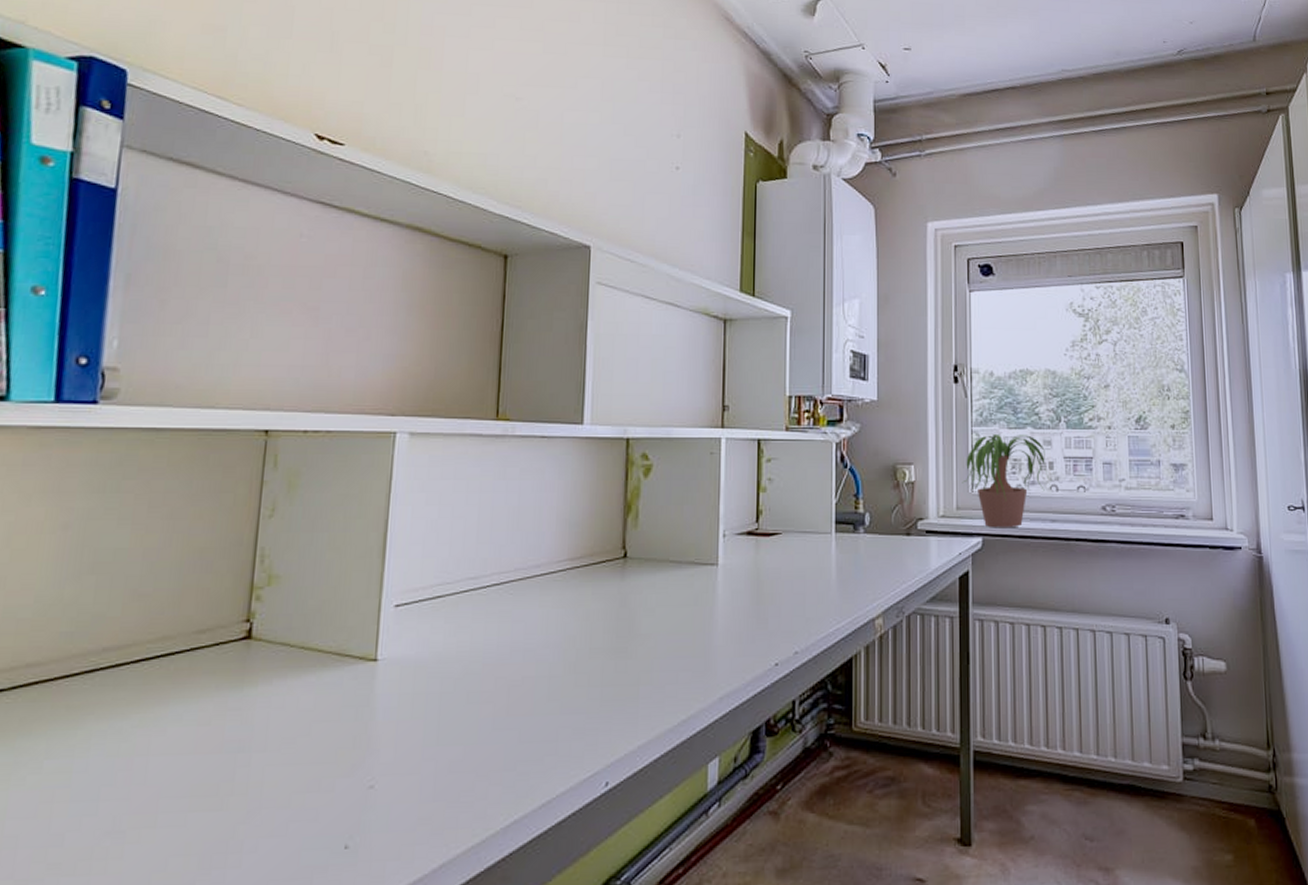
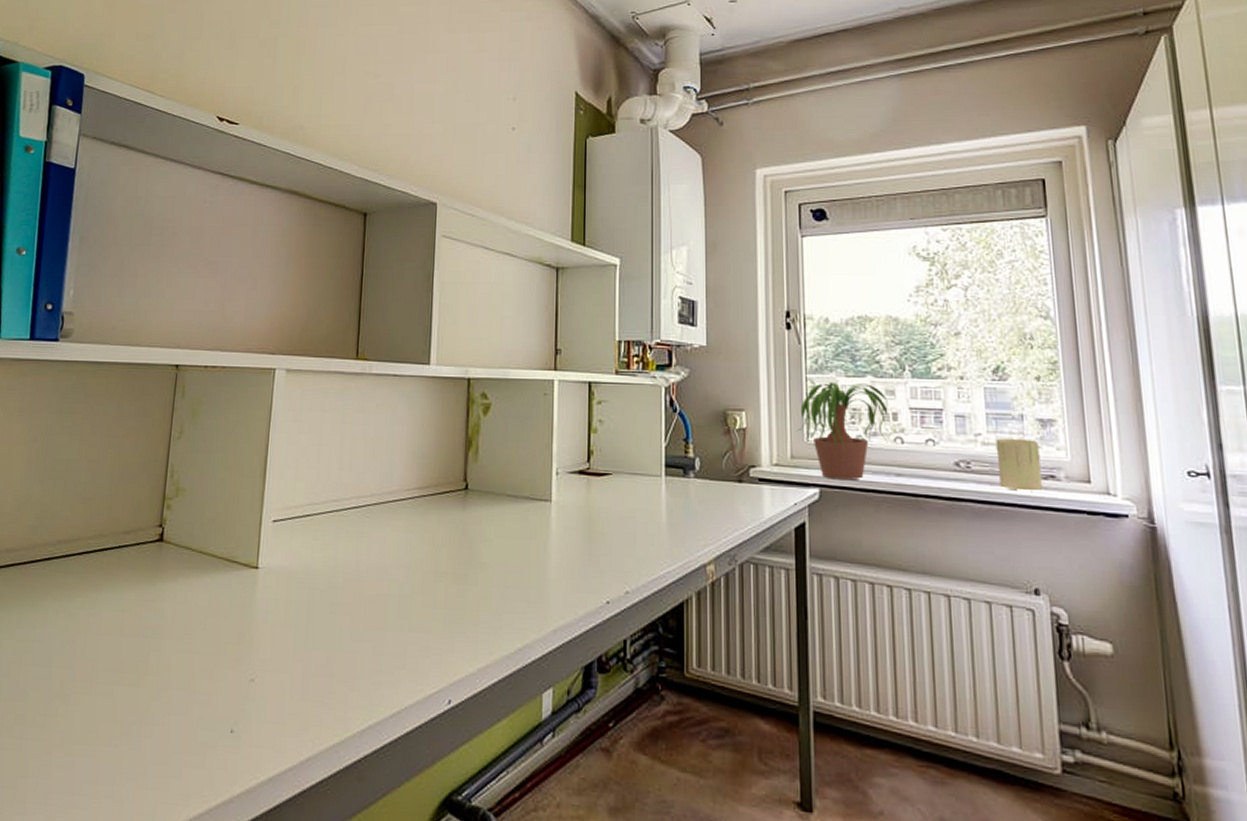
candle: none [1136,482,1174,530] -> present [995,438,1042,492]

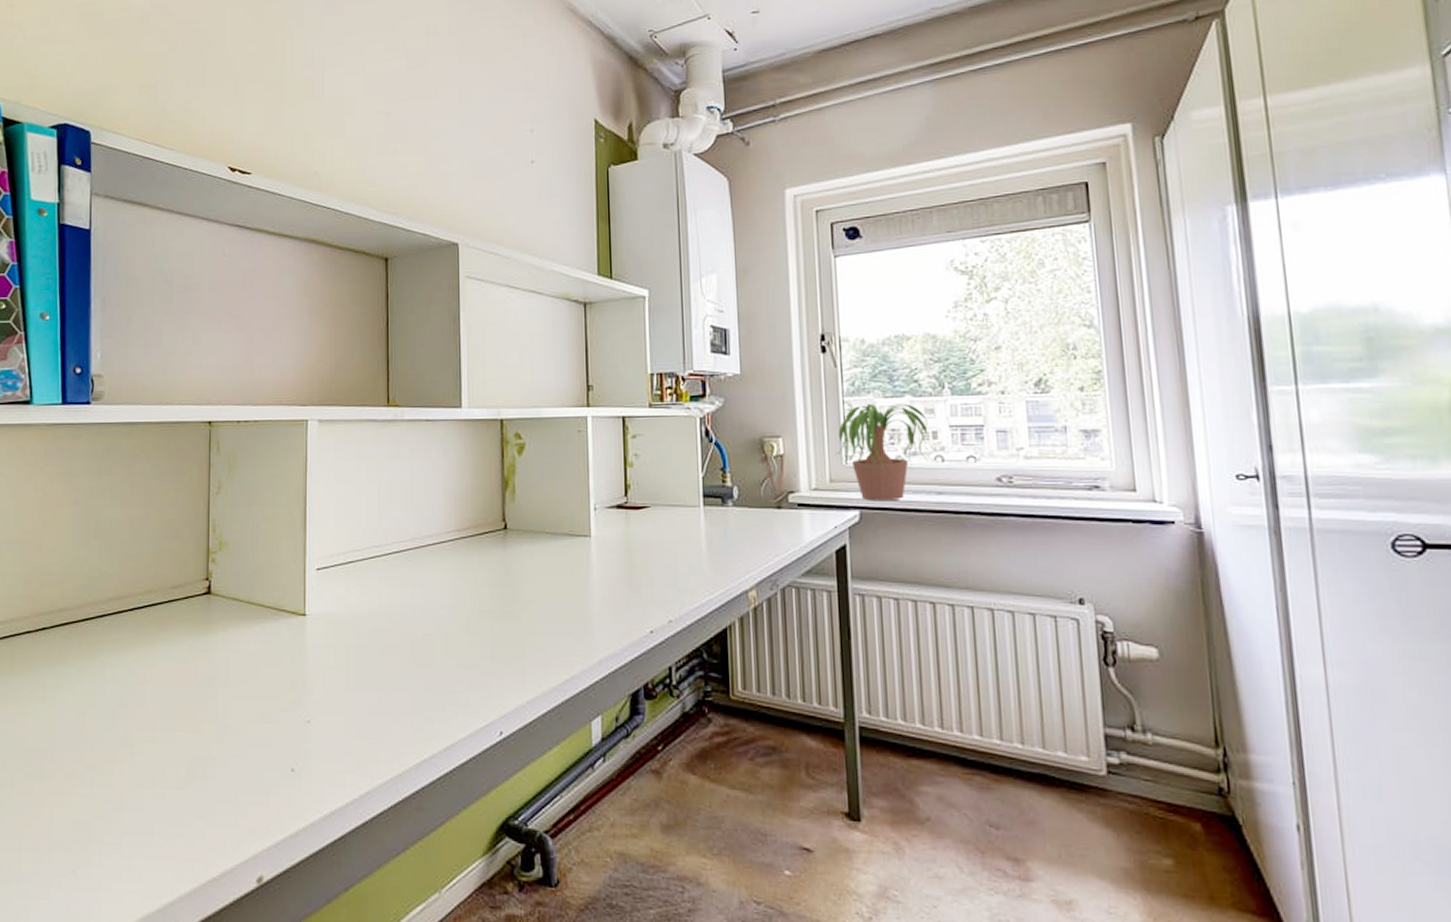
candle: present [995,438,1042,492] -> none [1038,450,1086,503]

